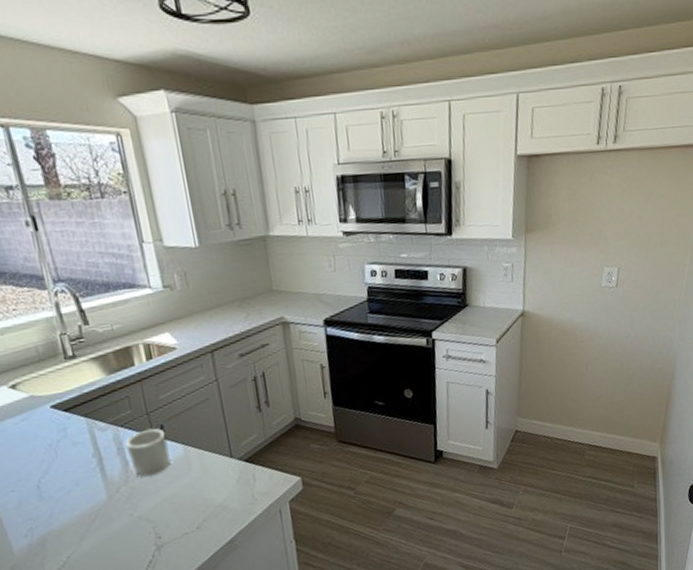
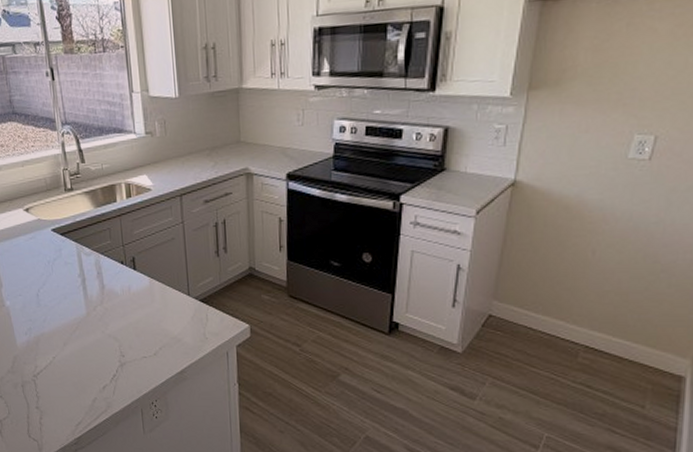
mug: present [125,428,171,477] -> none [103,259,138,302]

